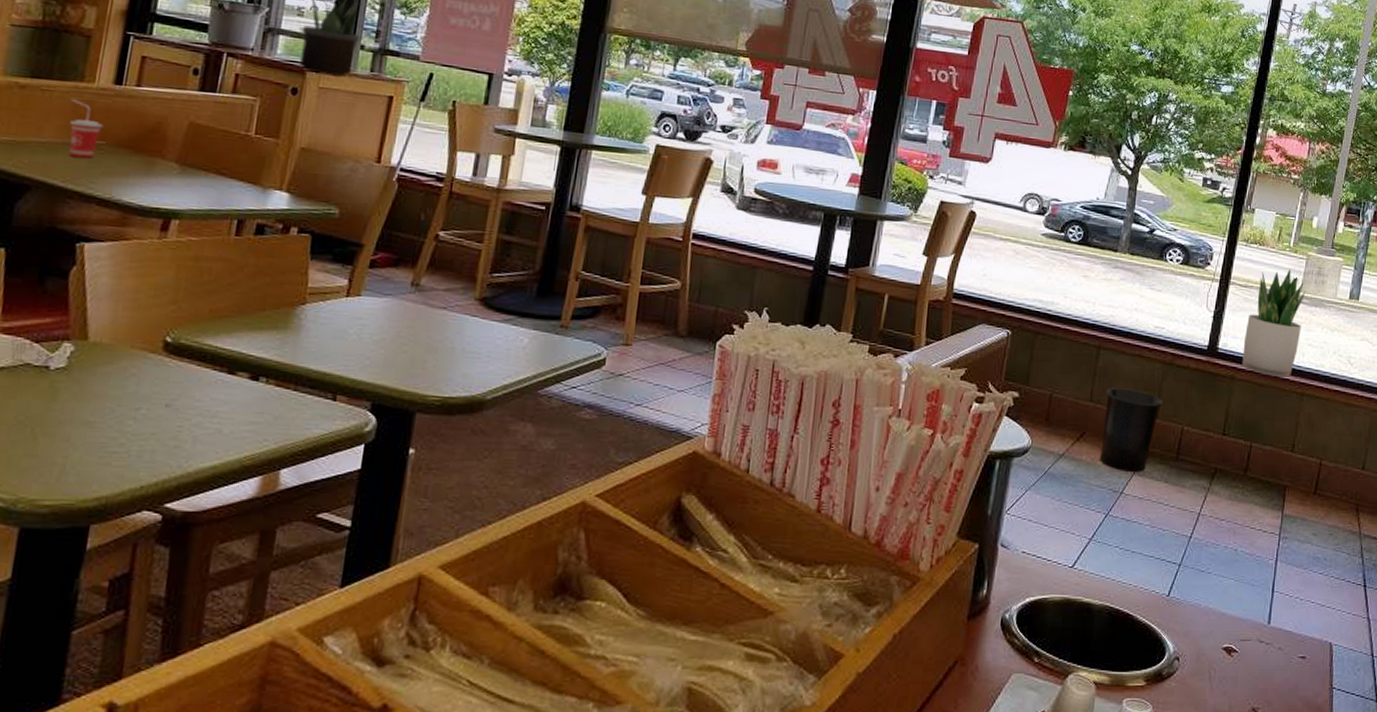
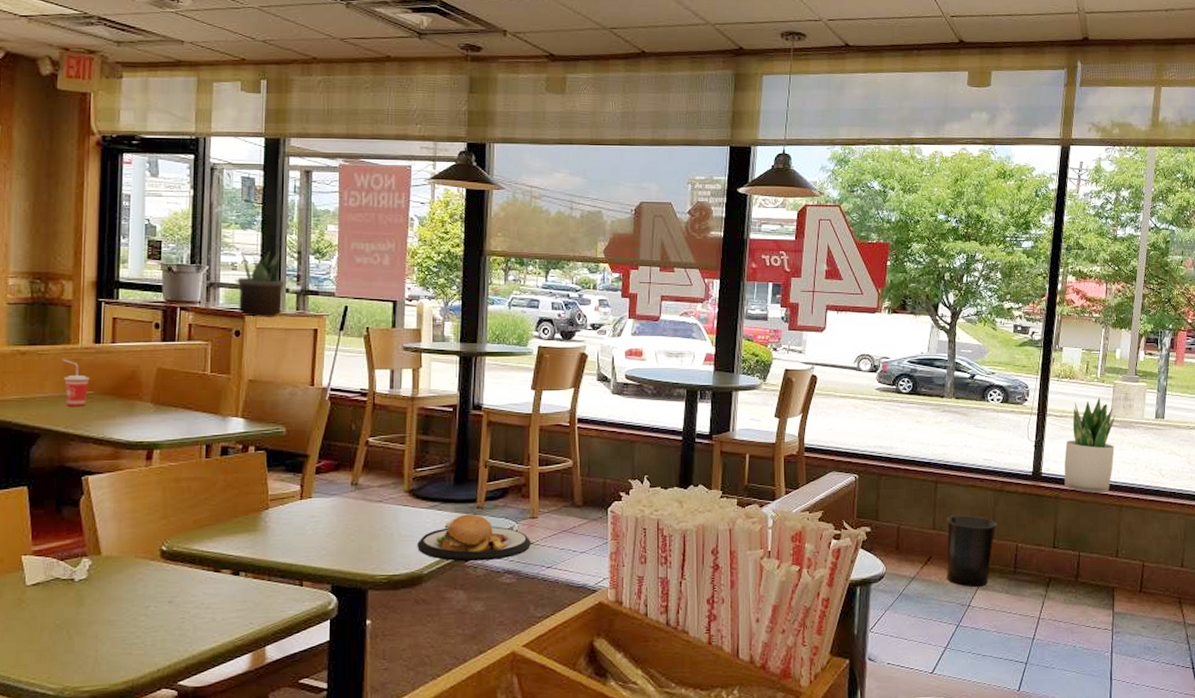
burger: none [482,333,620,391] -> present [417,514,531,562]

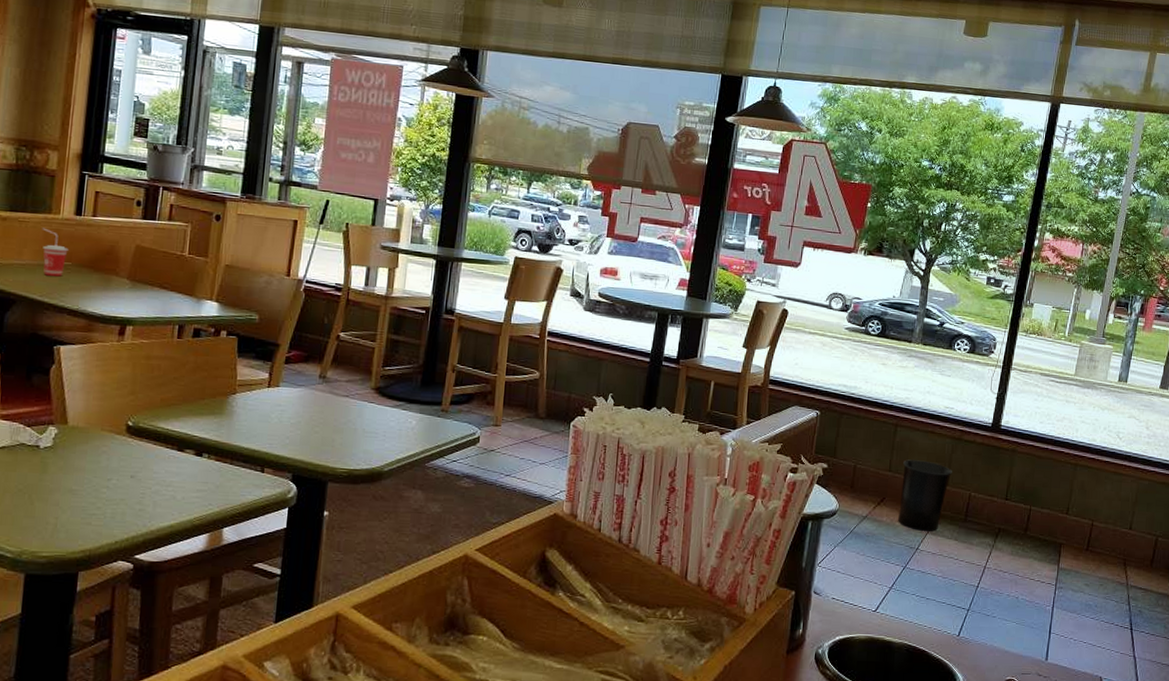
planter: present [237,249,285,317] -> none [221,134,269,205]
burger: present [417,514,531,562] -> none [380,416,492,464]
planter: present [1064,397,1116,494] -> none [1022,356,1080,451]

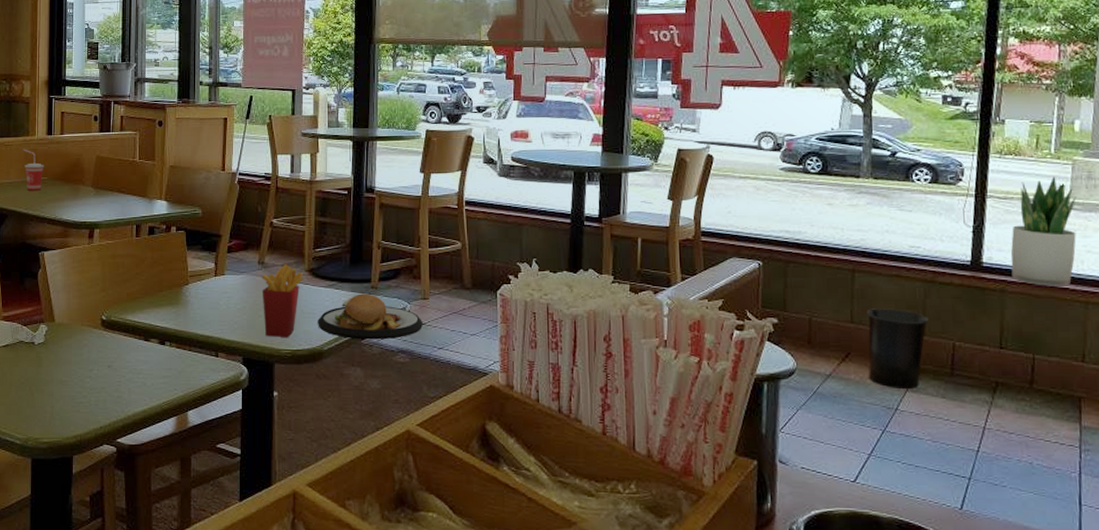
french fries: none [319,380,368,456] -> present [262,264,303,337]
burger: none [380,416,492,464] -> present [318,293,423,340]
planter: none [1022,356,1080,451] -> present [1010,176,1077,288]

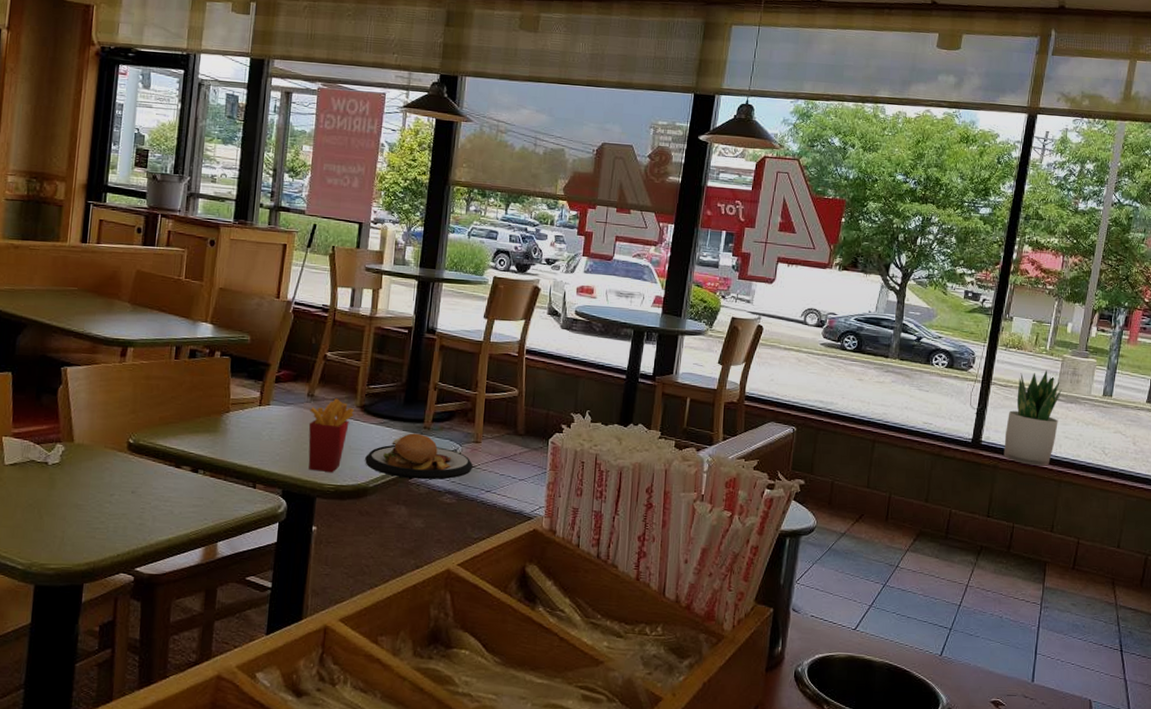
beverage cup: present [23,149,44,191] -> none [50,255,75,301]
waste bin: present [867,308,928,389] -> none [877,476,932,549]

